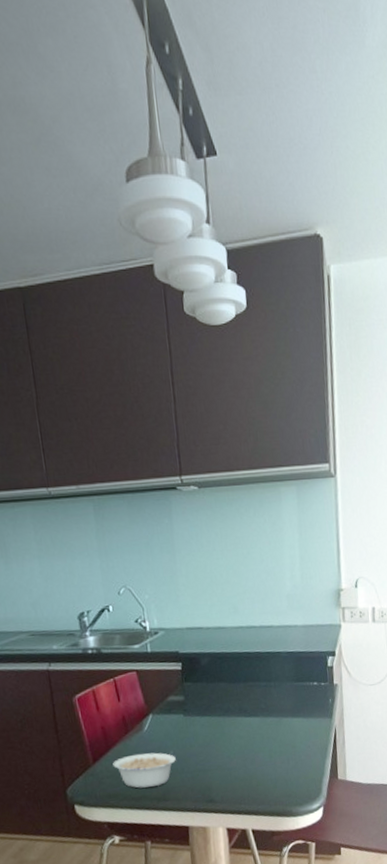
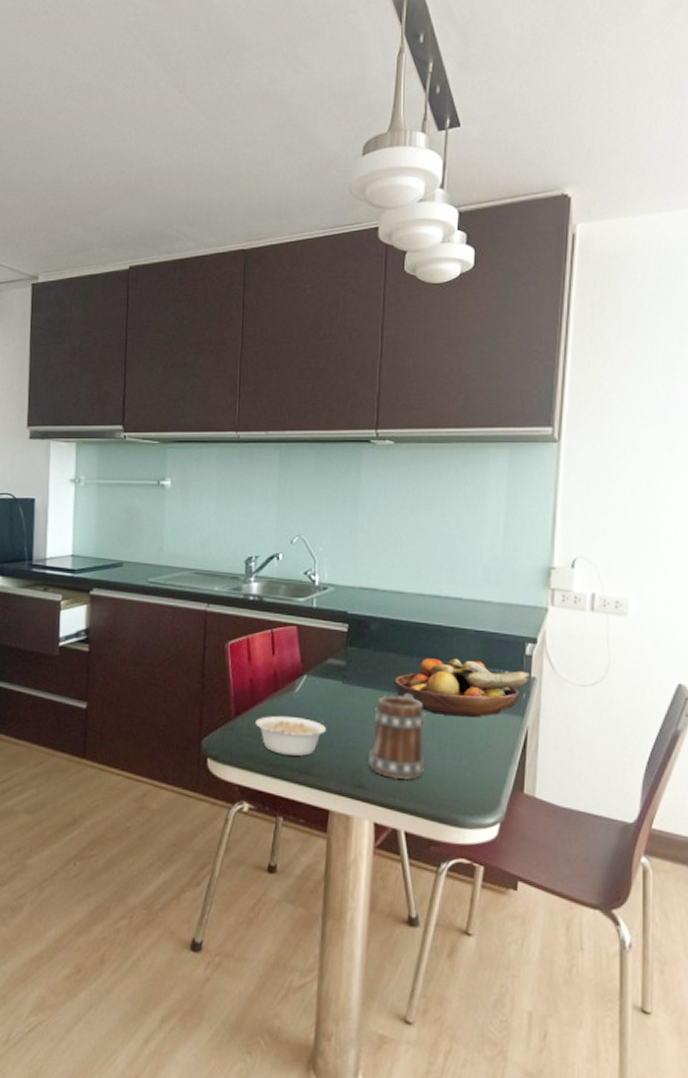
mug: none [213,715,261,789] -> present [367,693,425,780]
fruit bowl: none [226,677,334,729] -> present [393,658,531,718]

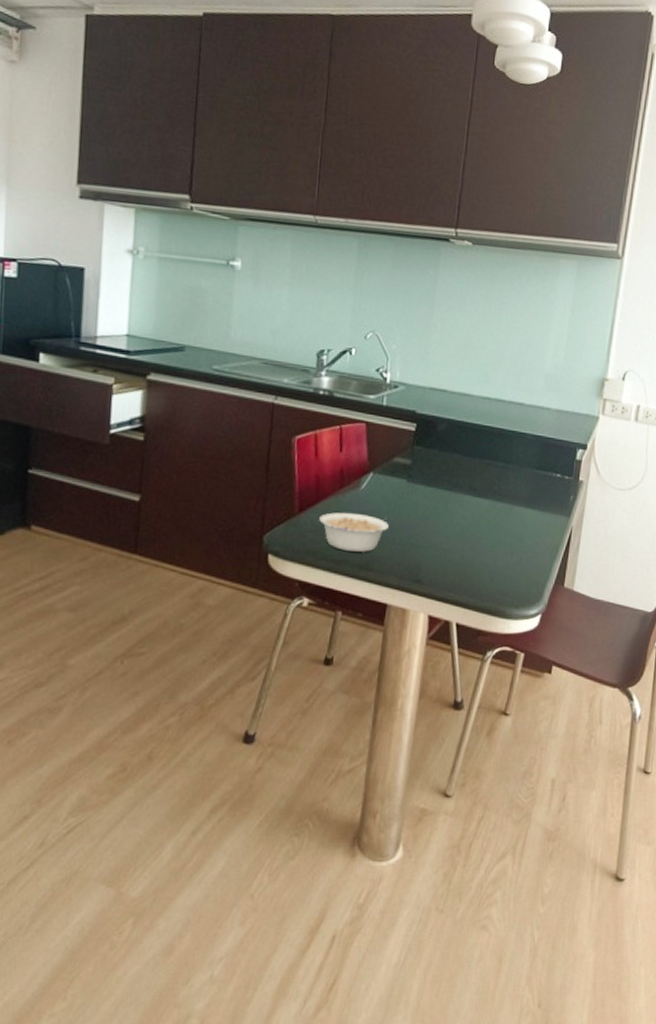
mug: present [367,693,425,780] -> none [426,493,482,575]
fruit bowl: present [393,658,531,718] -> none [455,460,579,517]

